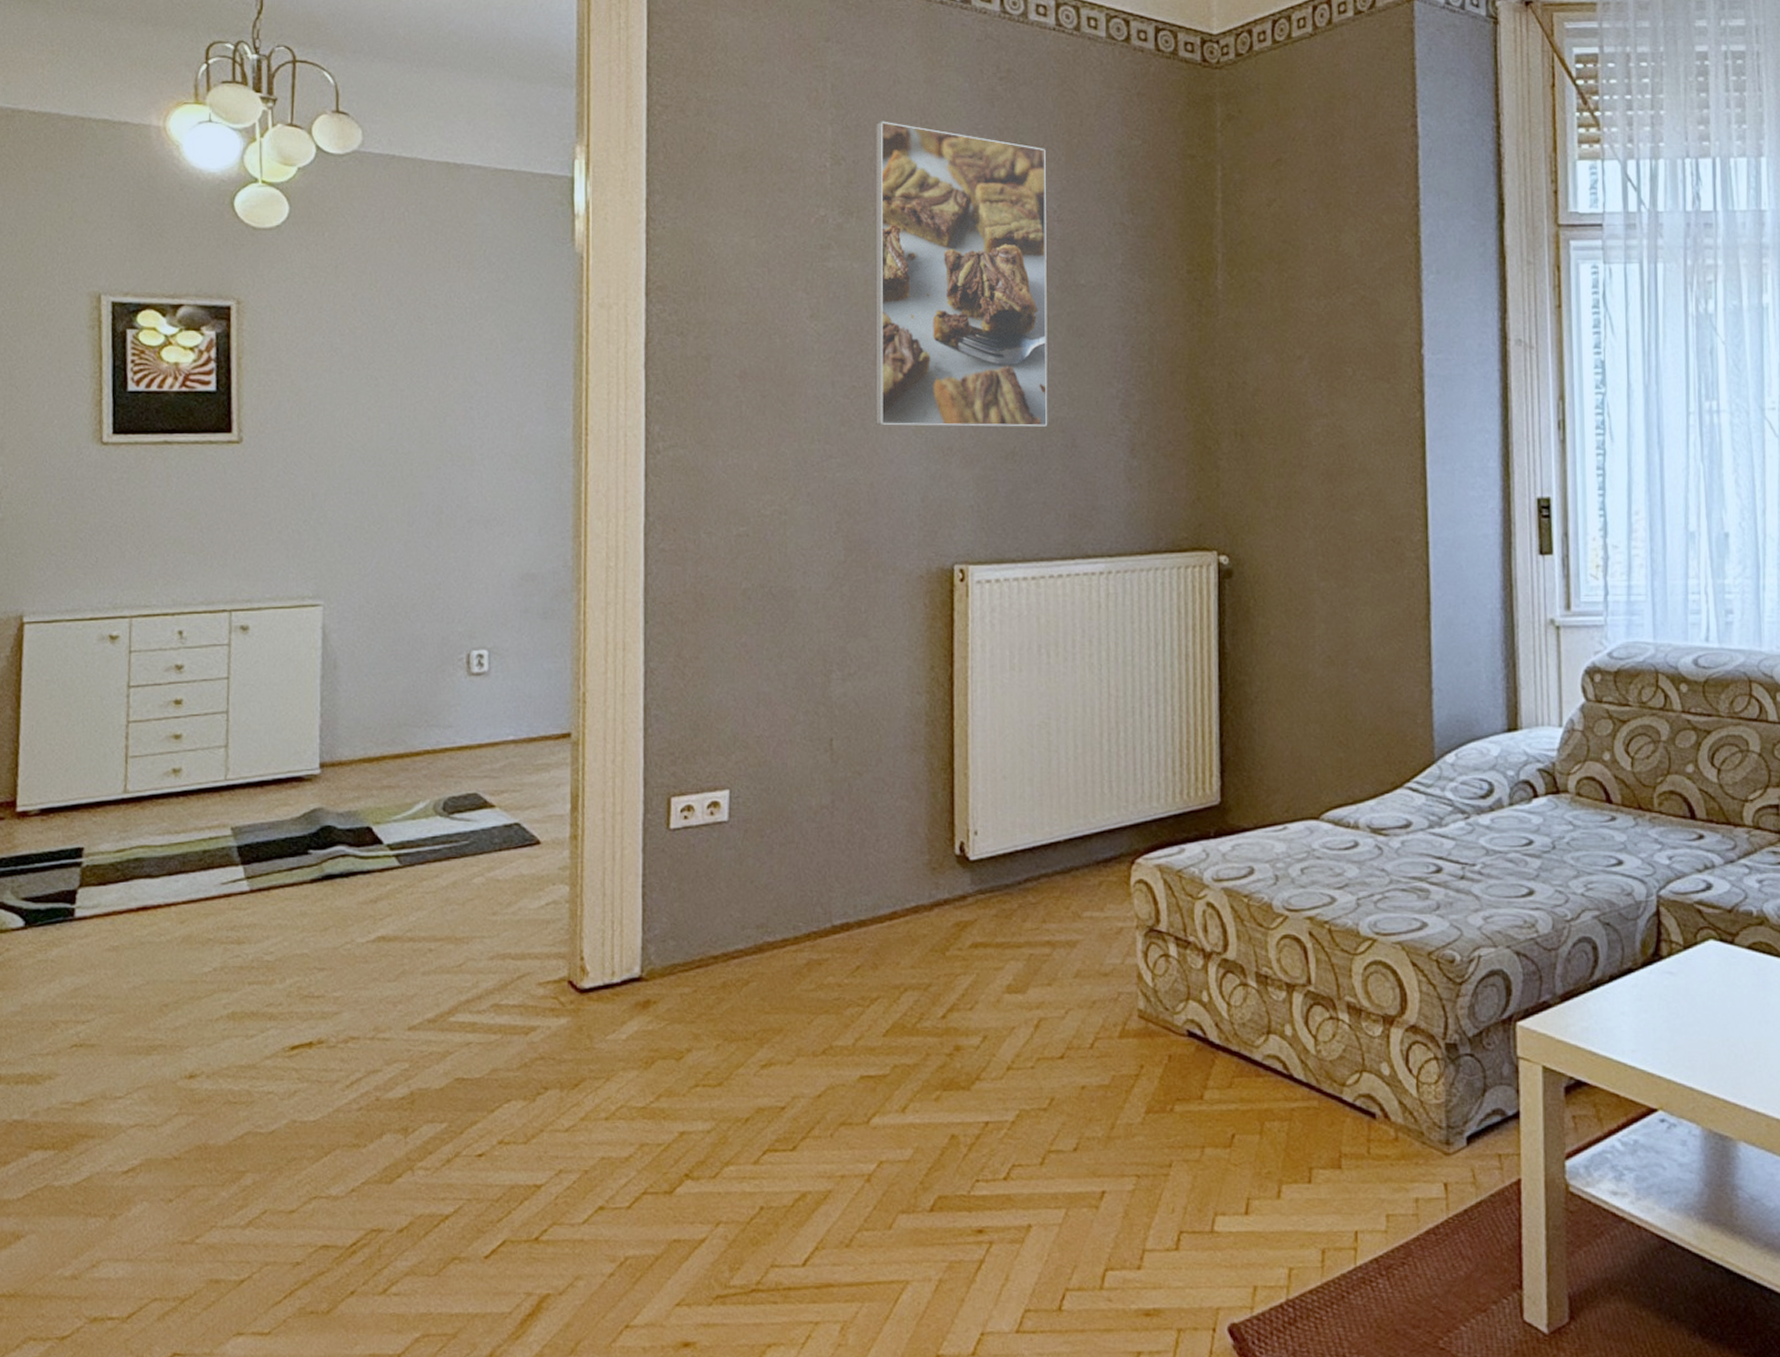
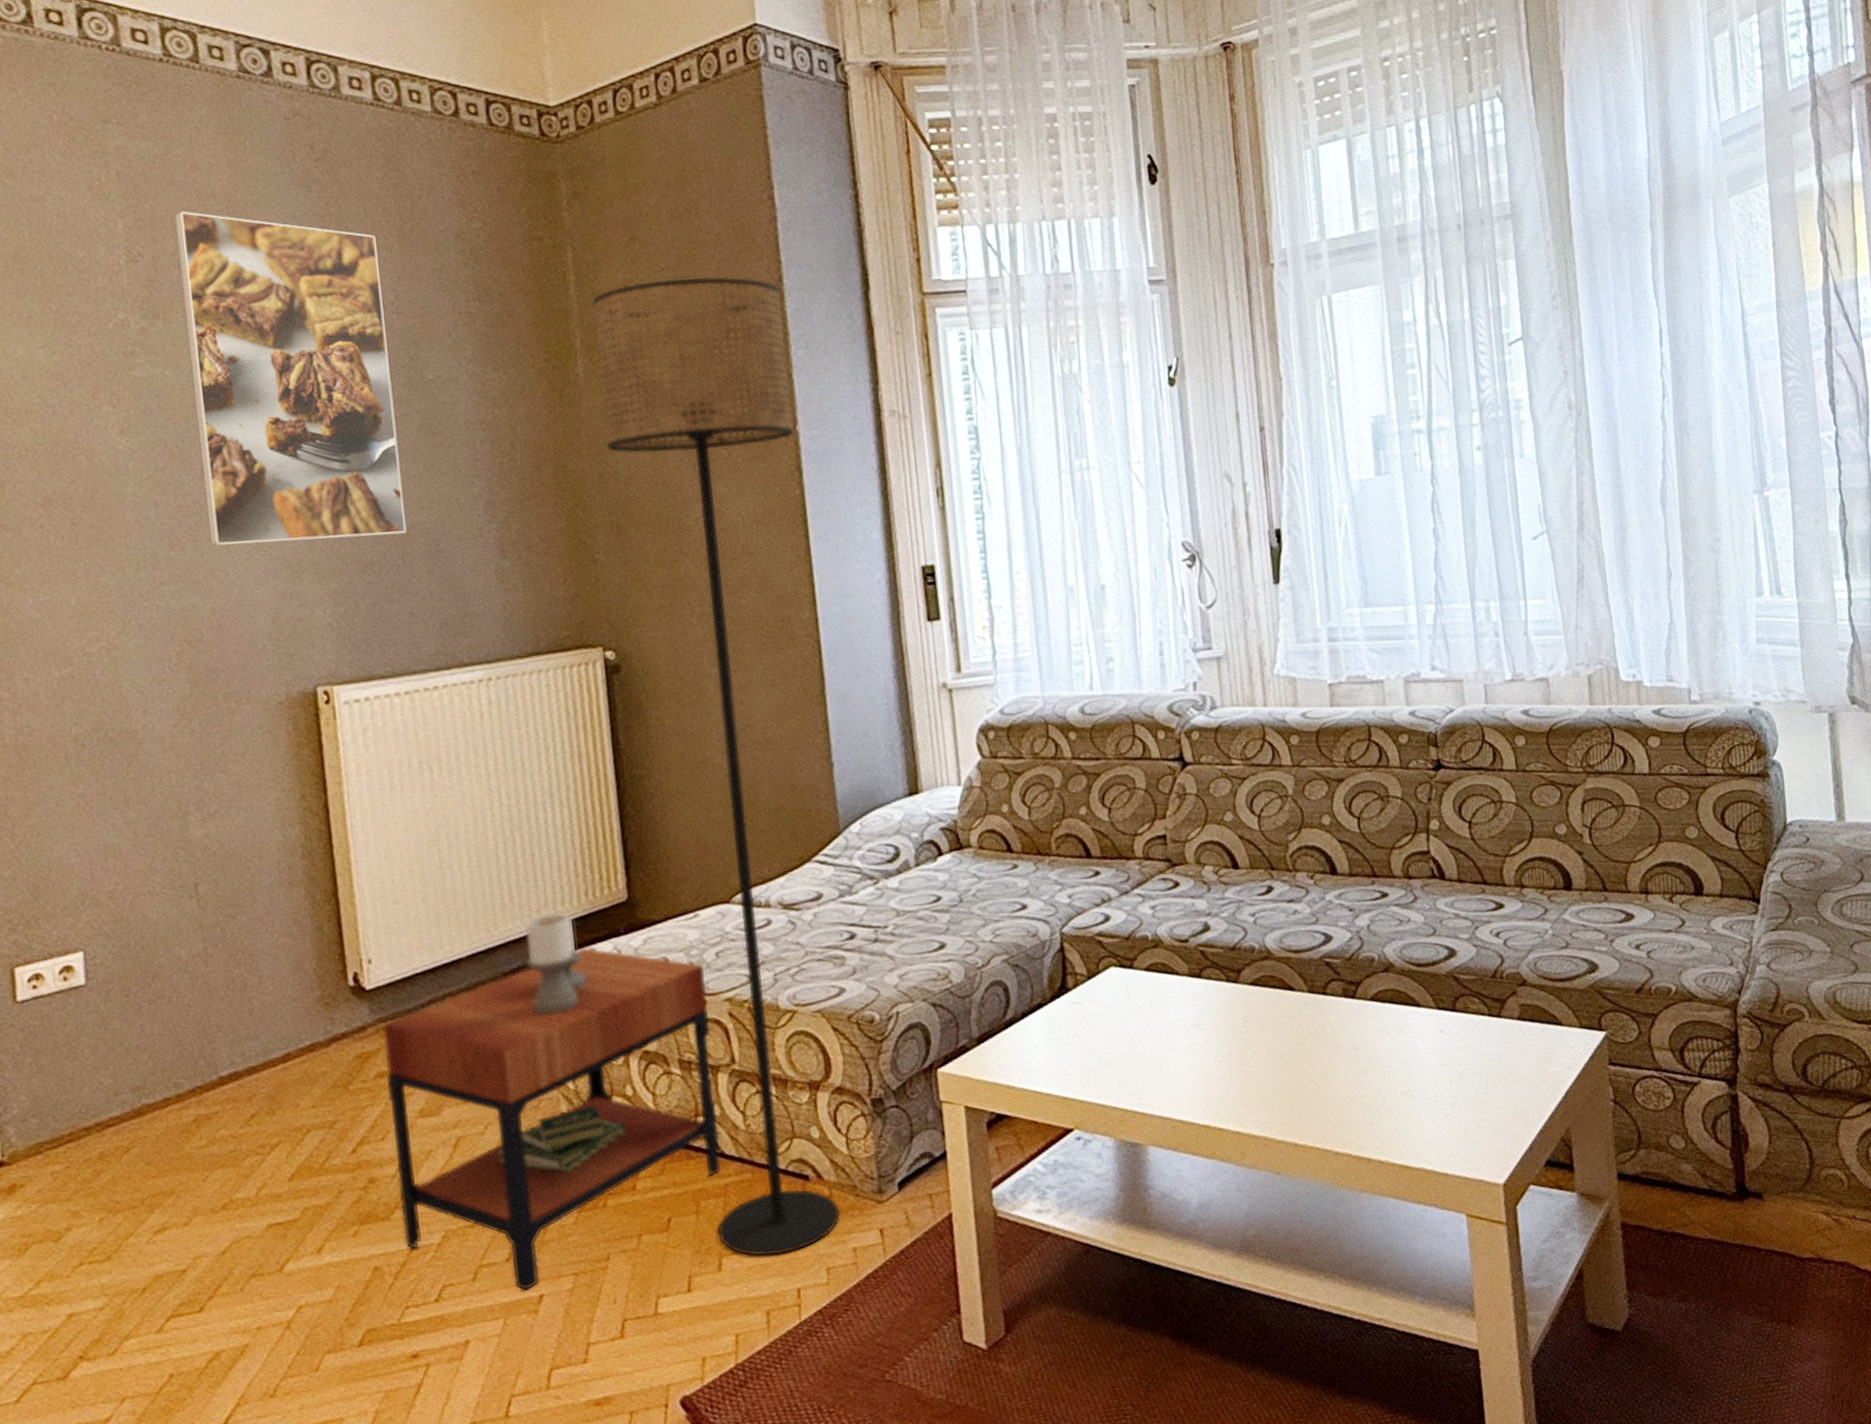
side table: none [979,808,1289,1184] -> present [383,913,720,1291]
floor lamp: none [1236,199,1419,1192] -> present [592,276,840,1257]

